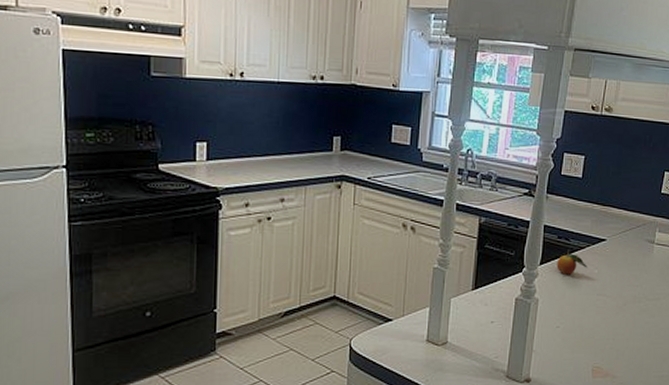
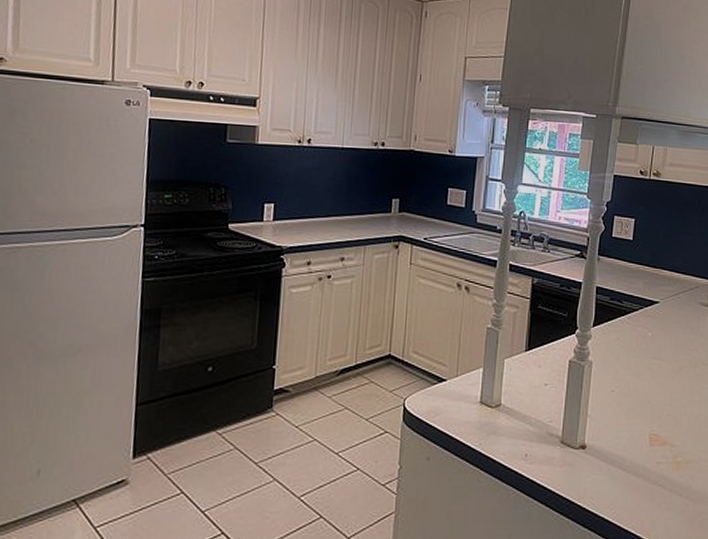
fruit: present [557,249,587,275] -> none [610,311,641,337]

